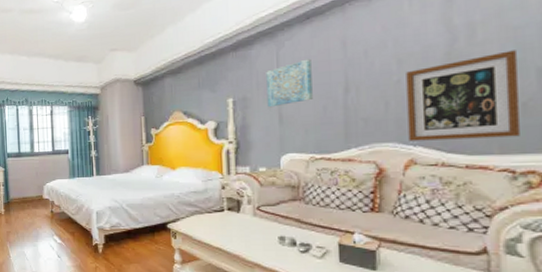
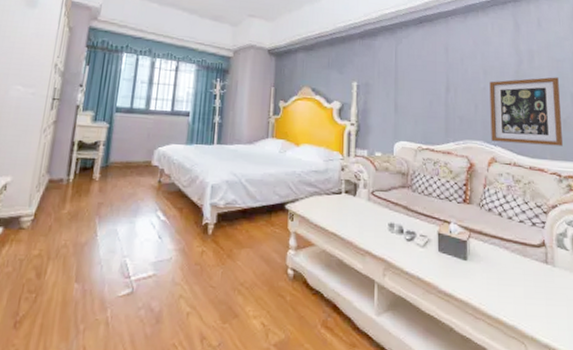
wall art: present [266,58,313,108] -> none [386,57,422,96]

